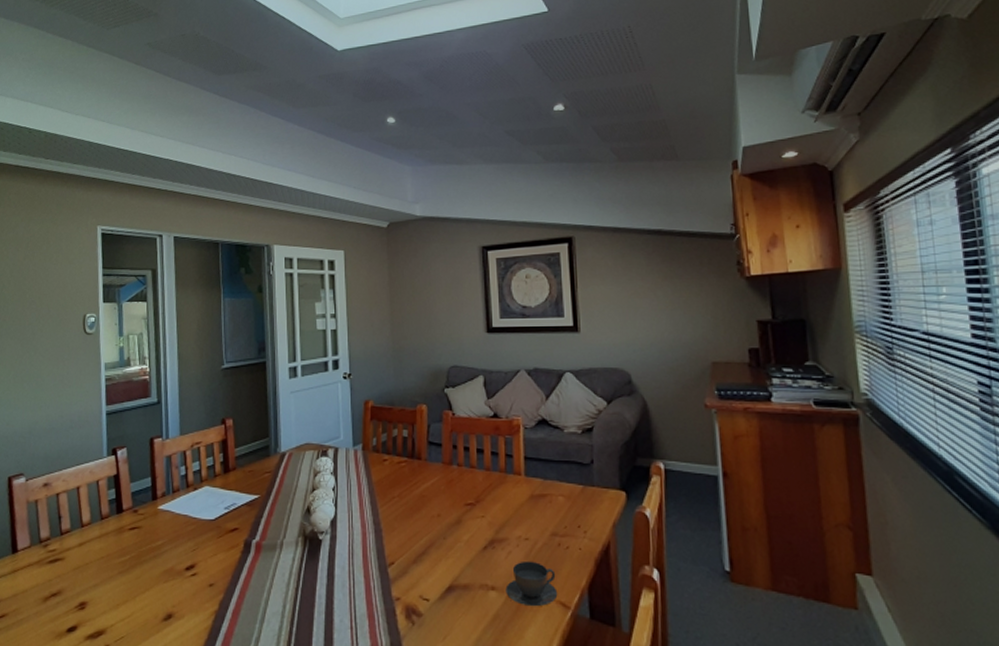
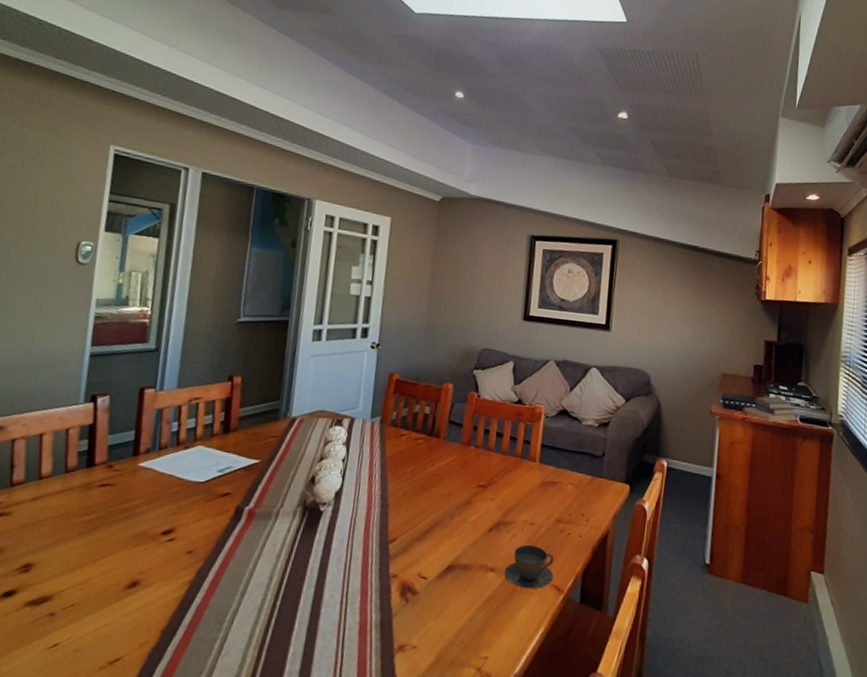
books: none [741,381,809,410] -> present [741,396,796,423]

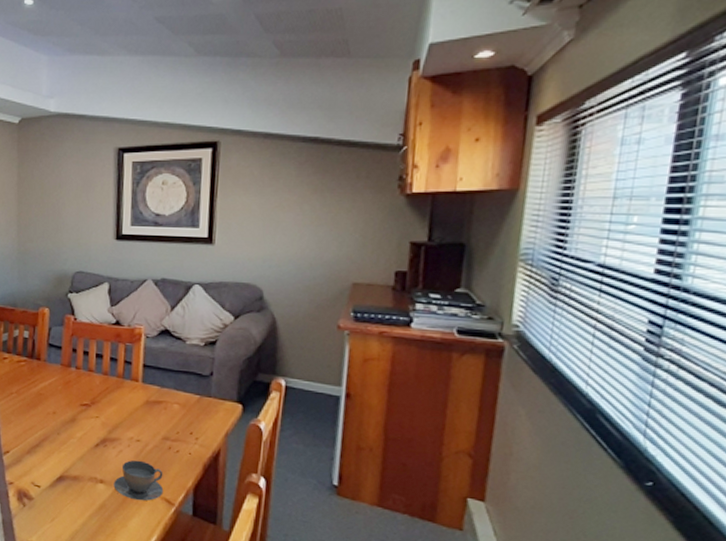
books: present [741,396,796,423] -> none [378,306,452,336]

